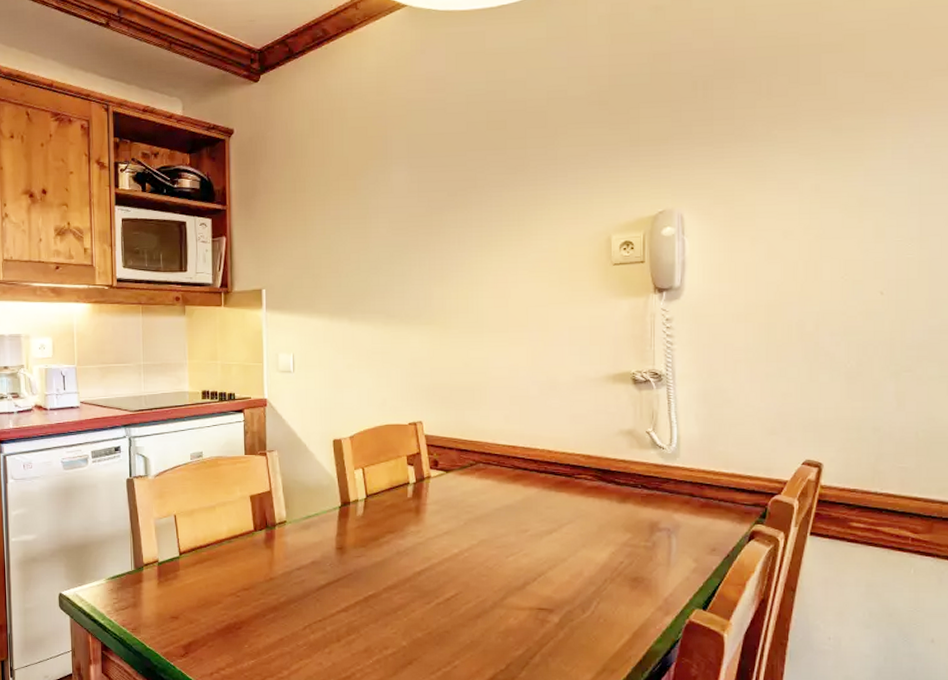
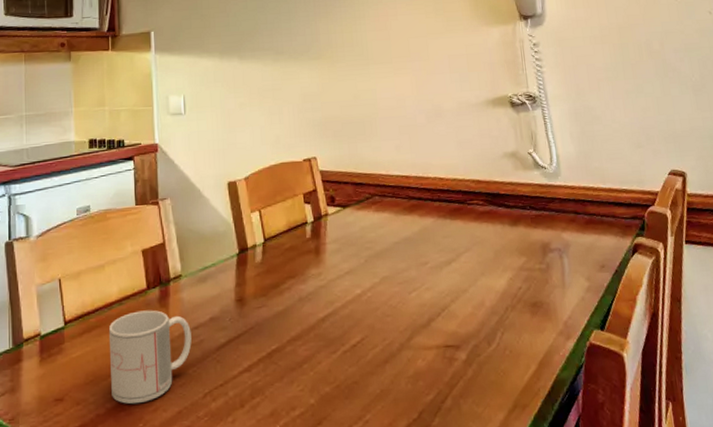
mug: none [218,549,294,629] -> present [108,310,192,404]

